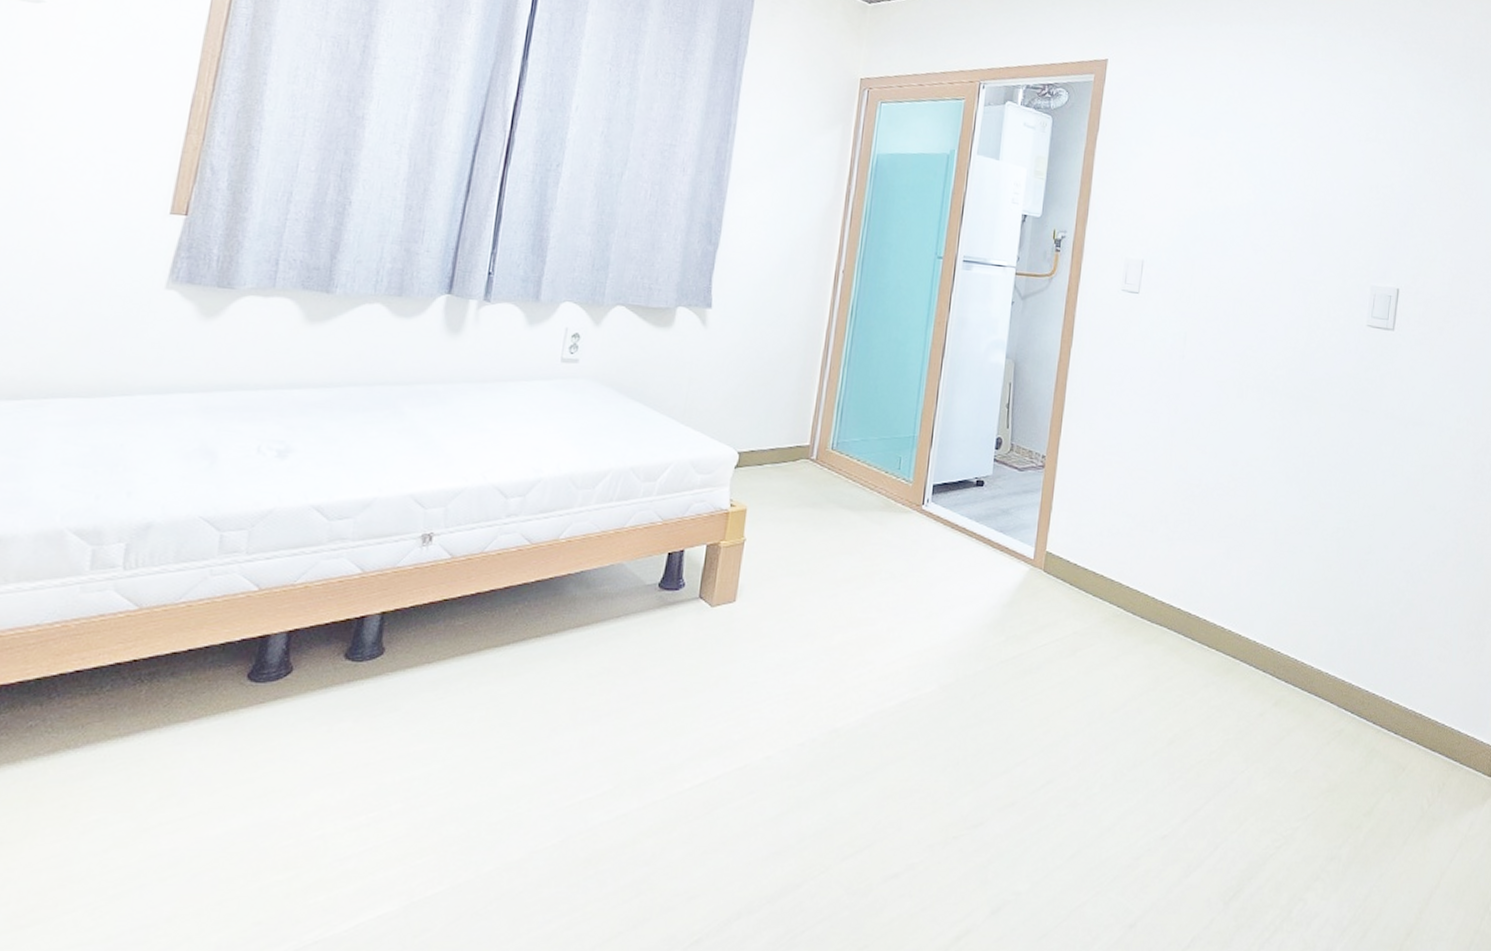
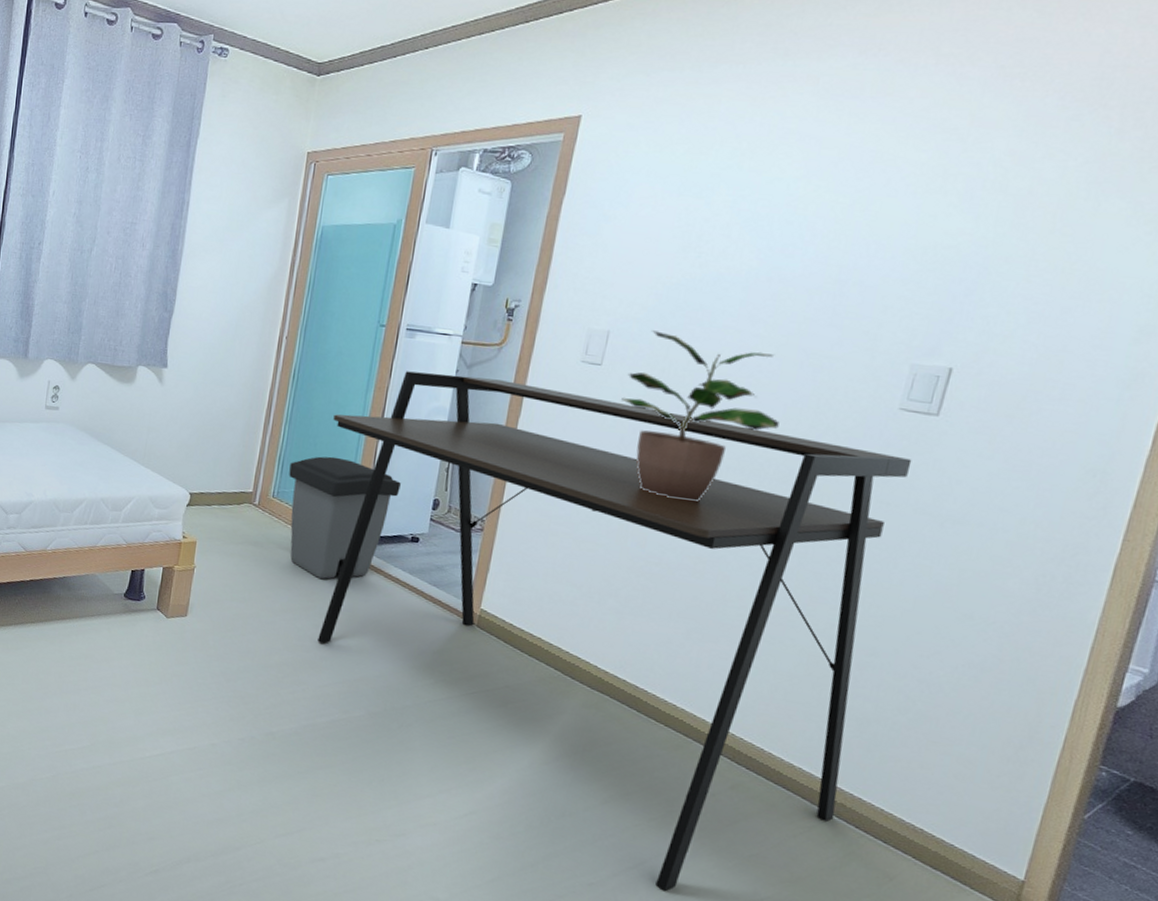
trash can: none [849,399,964,539] -> present [289,456,401,580]
desk: none [884,304,1380,828] -> present [318,371,912,892]
potted plant: none [1158,259,1283,422] -> present [621,330,780,502]

